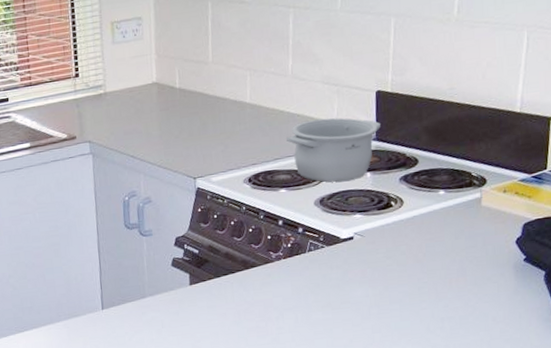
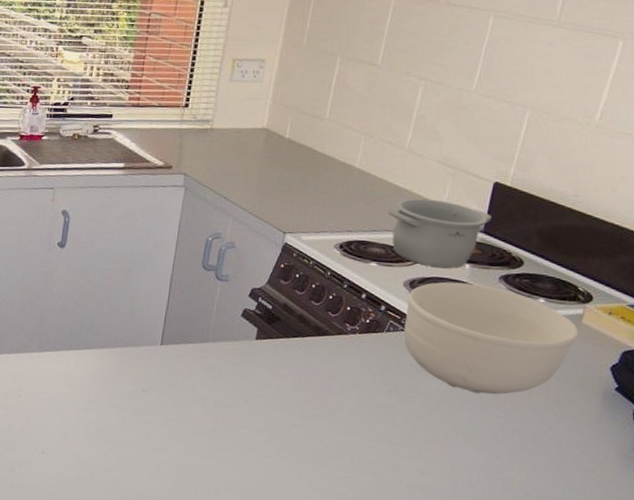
bowl: none [320,189,481,292] -> present [403,281,579,395]

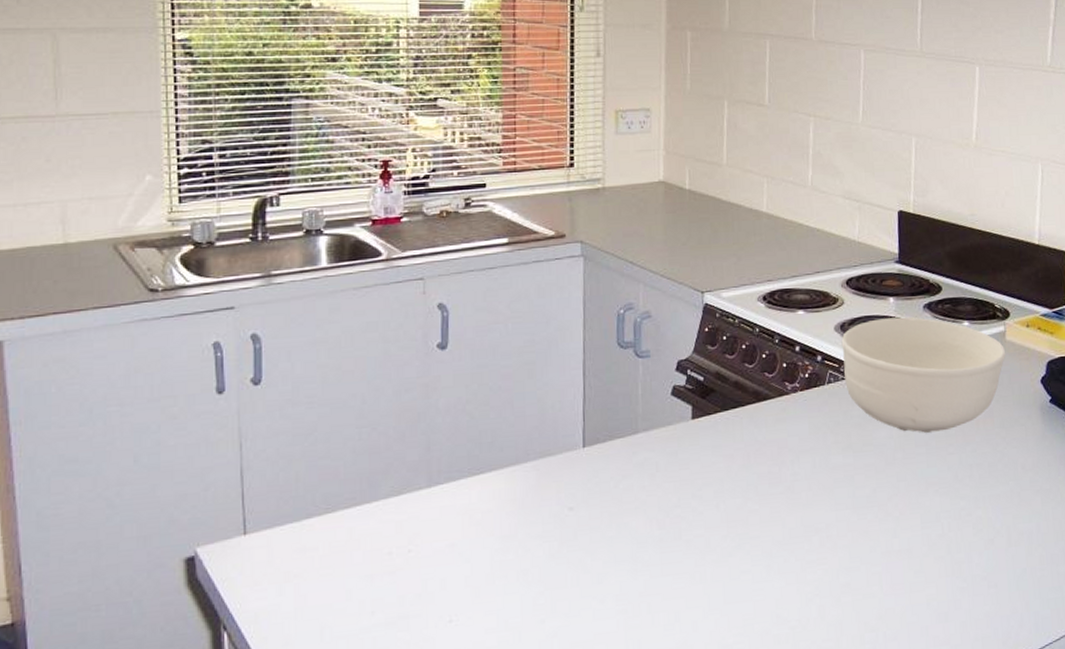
cooking pot: present [389,198,491,268] -> none [805,235,903,306]

